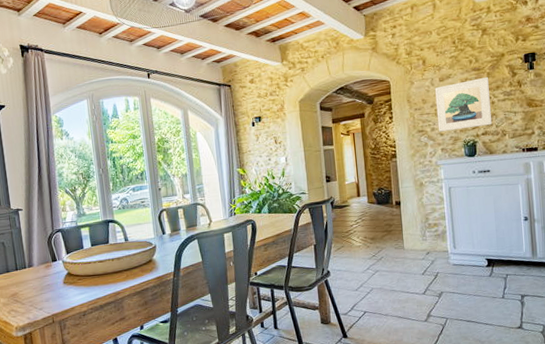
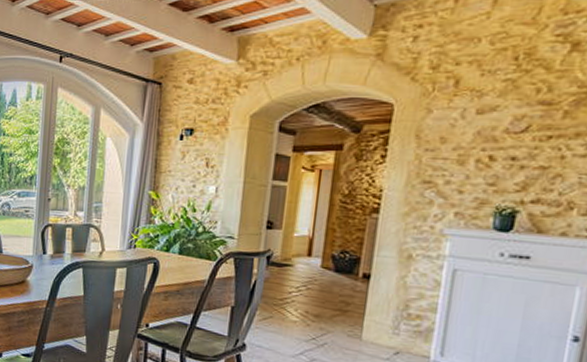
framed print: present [435,76,493,132] -> none [456,116,564,190]

